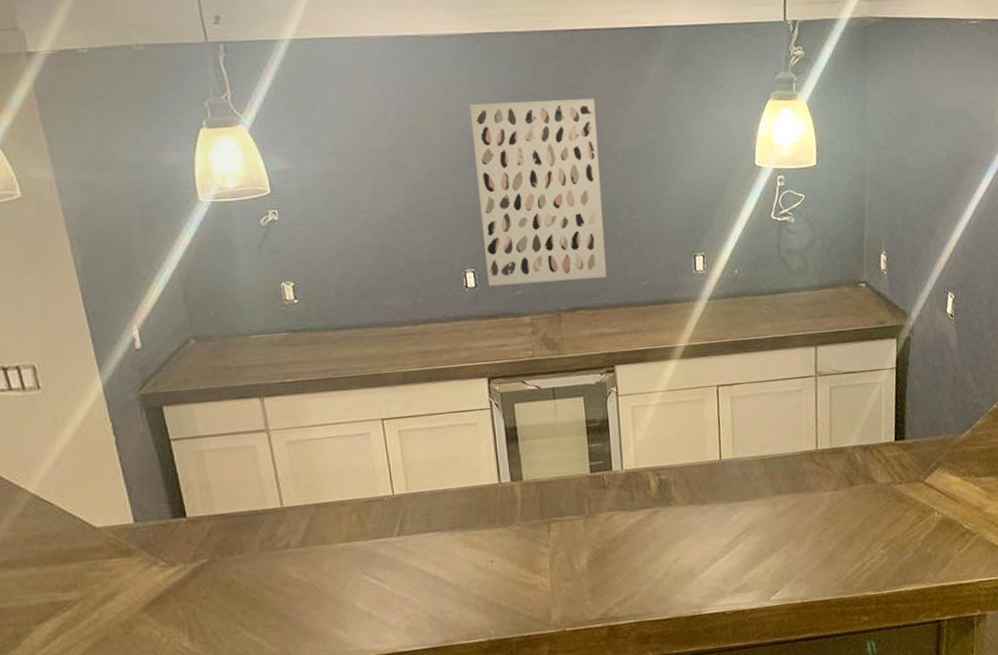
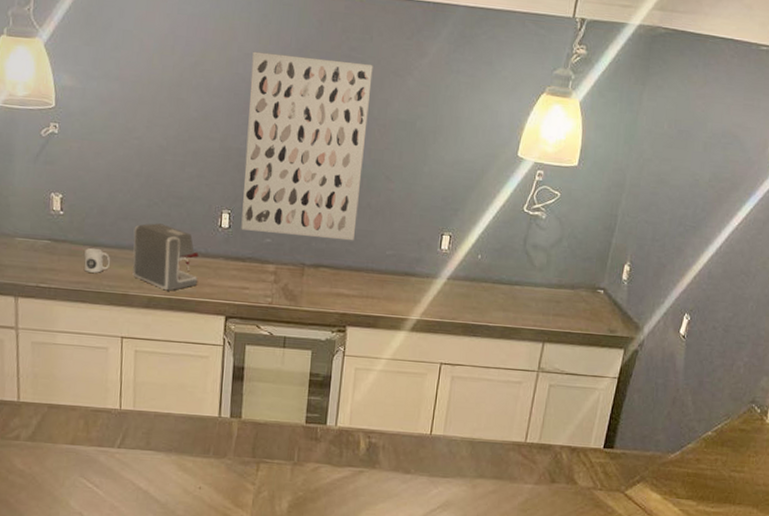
mug: none [328,331,358,358] -> present [84,248,111,273]
coffee maker: none [376,294,452,363] -> present [132,223,199,291]

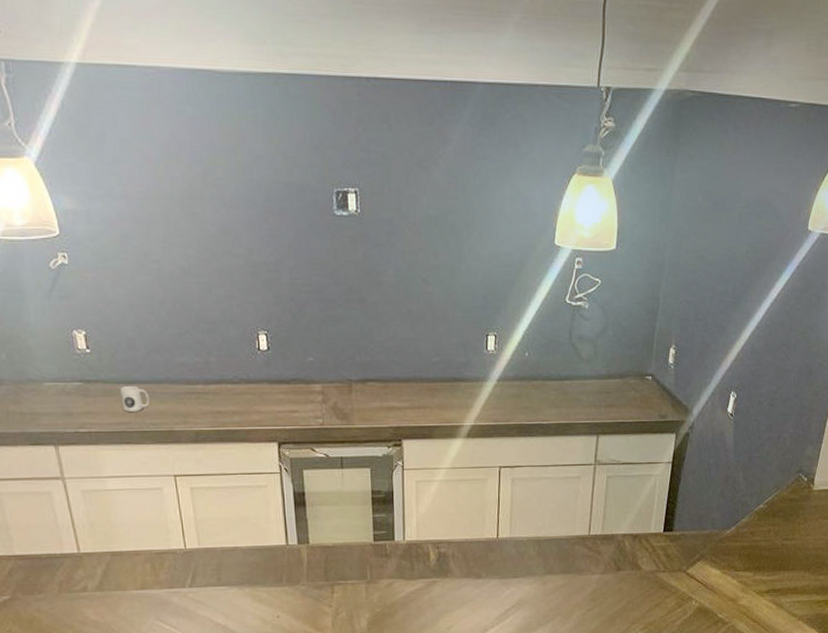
coffee maker: present [132,223,199,291] -> none [168,352,244,423]
wall art: present [241,51,373,241] -> none [265,152,399,351]

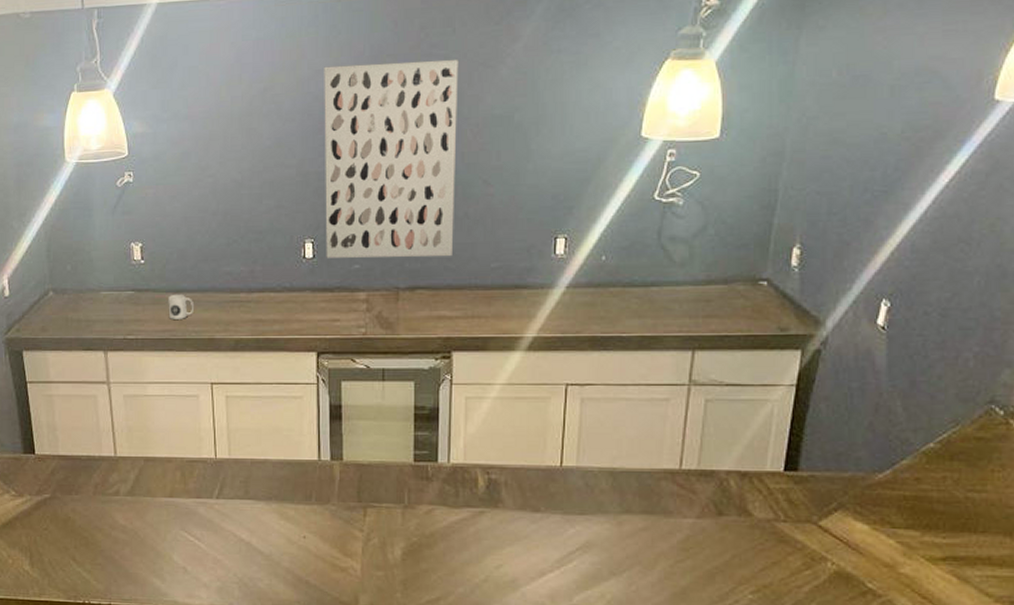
wall art: none [265,152,399,351] -> present [324,59,459,258]

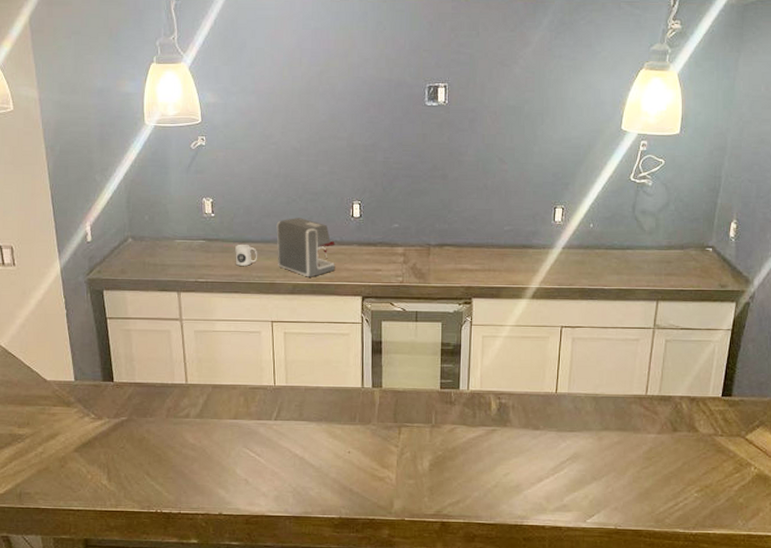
coffee maker: none [215,261,284,331] -> present [276,218,335,277]
wall art: present [324,59,459,258] -> none [370,56,481,220]

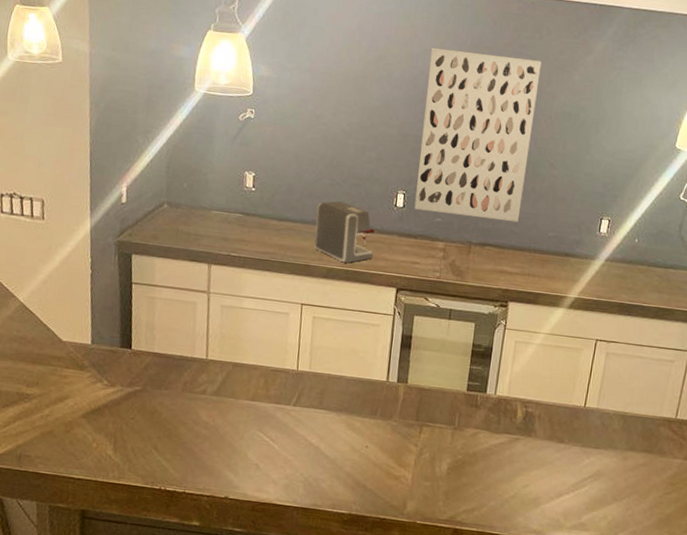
mug: present [235,244,258,266] -> none [271,222,295,245]
wall art: none [370,56,481,220] -> present [414,47,542,223]

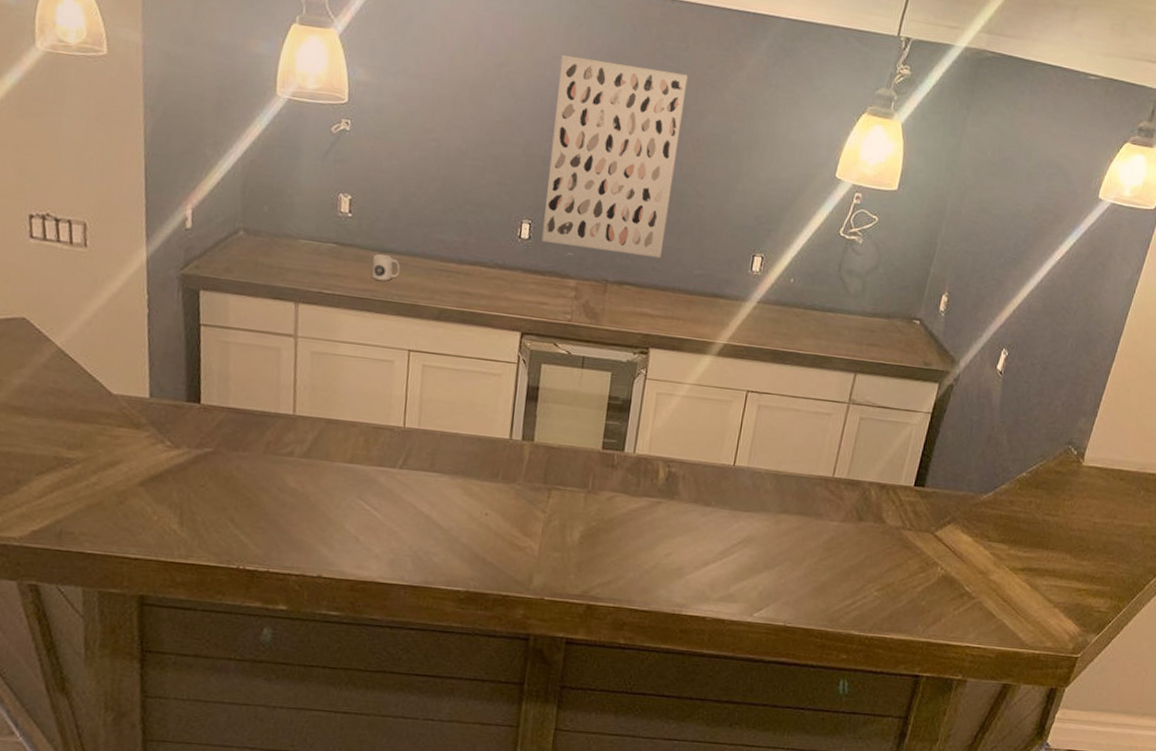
mug: none [271,222,295,245] -> present [372,254,401,281]
coffee maker: present [314,201,375,263] -> none [423,230,496,303]

